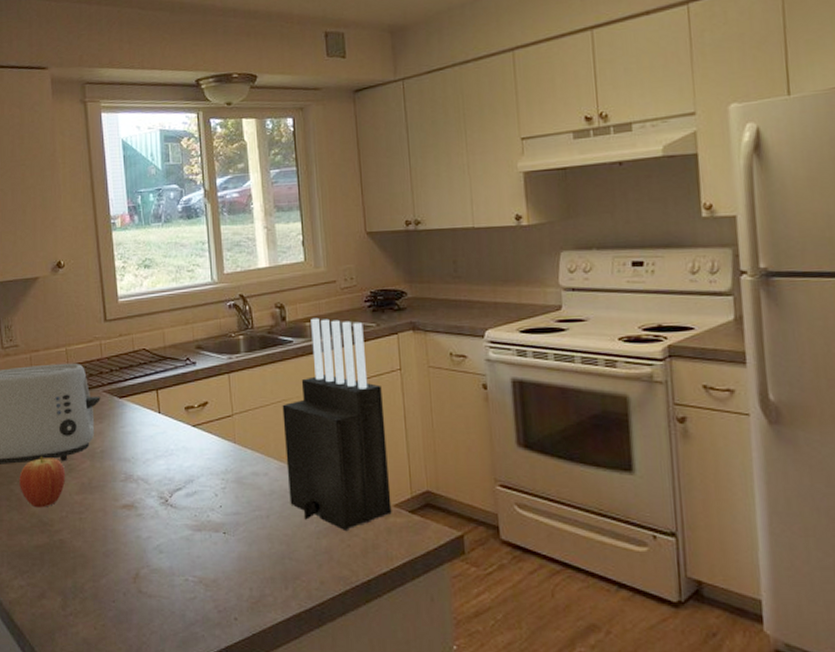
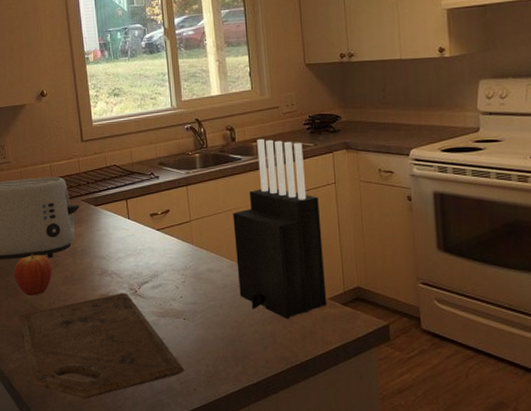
cutting board: none [23,502,224,634] -> present [19,293,185,399]

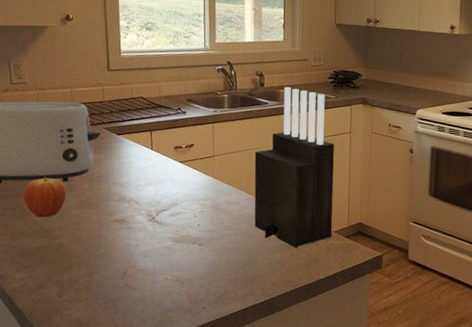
cutting board: present [19,293,185,399] -> none [26,218,196,316]

